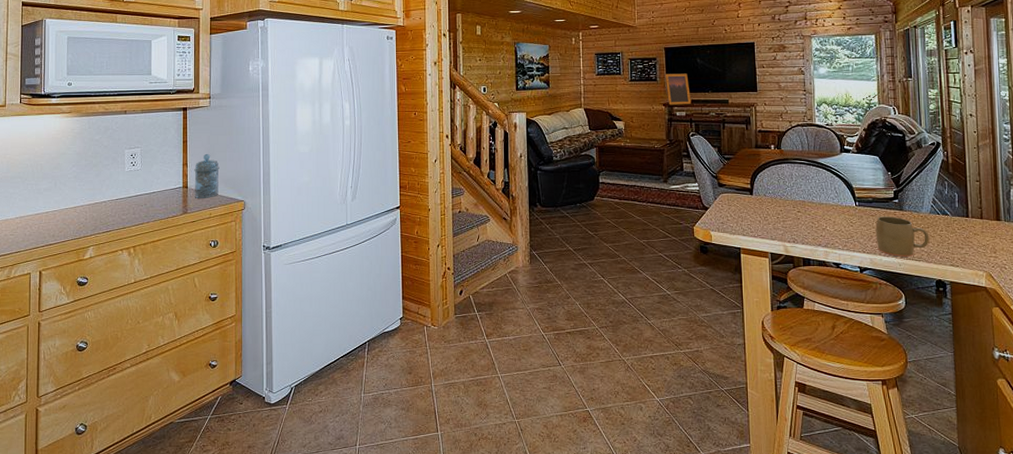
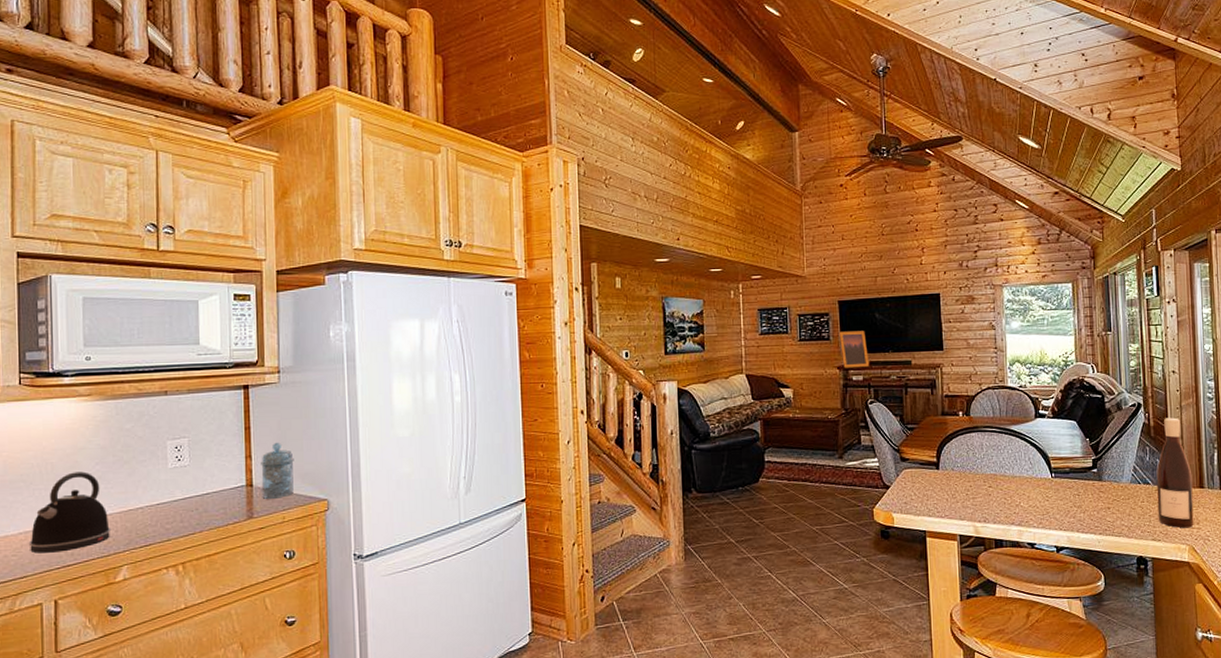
kettle: none [22,172,82,234] -> present [28,471,112,553]
mug: present [875,216,930,257] -> none [1073,488,1130,533]
bottle: none [954,156,991,256] -> present [1156,417,1194,528]

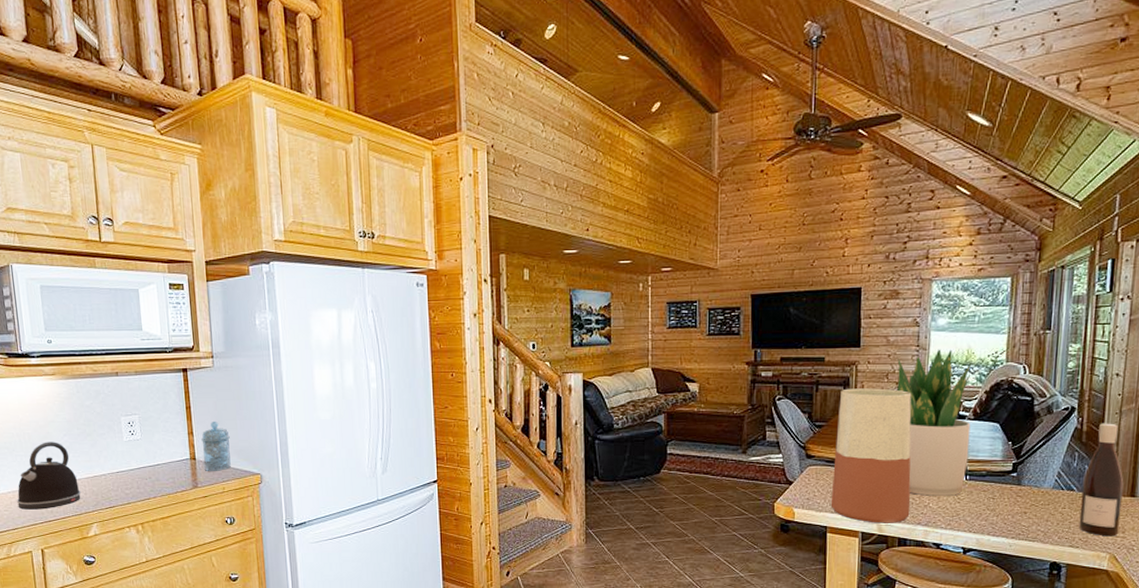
picture frame: present [839,330,870,368] -> none [749,325,781,364]
vase: none [927,389,1003,525] -> present [830,388,912,523]
planter: none [978,351,1052,495] -> present [897,349,972,496]

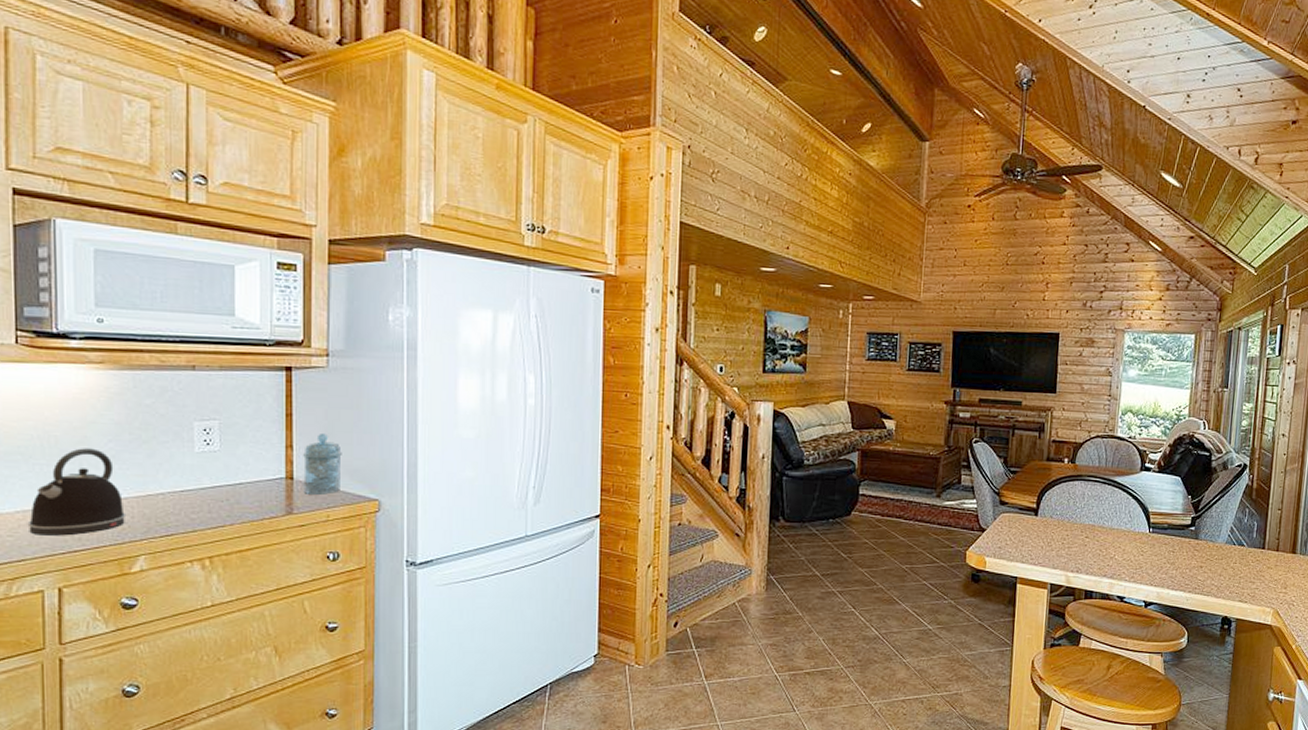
vase: present [830,388,912,523] -> none [1021,434,1103,575]
planter: present [897,349,972,496] -> none [1089,400,1158,548]
bottle: present [1078,423,1124,537] -> none [1247,481,1287,592]

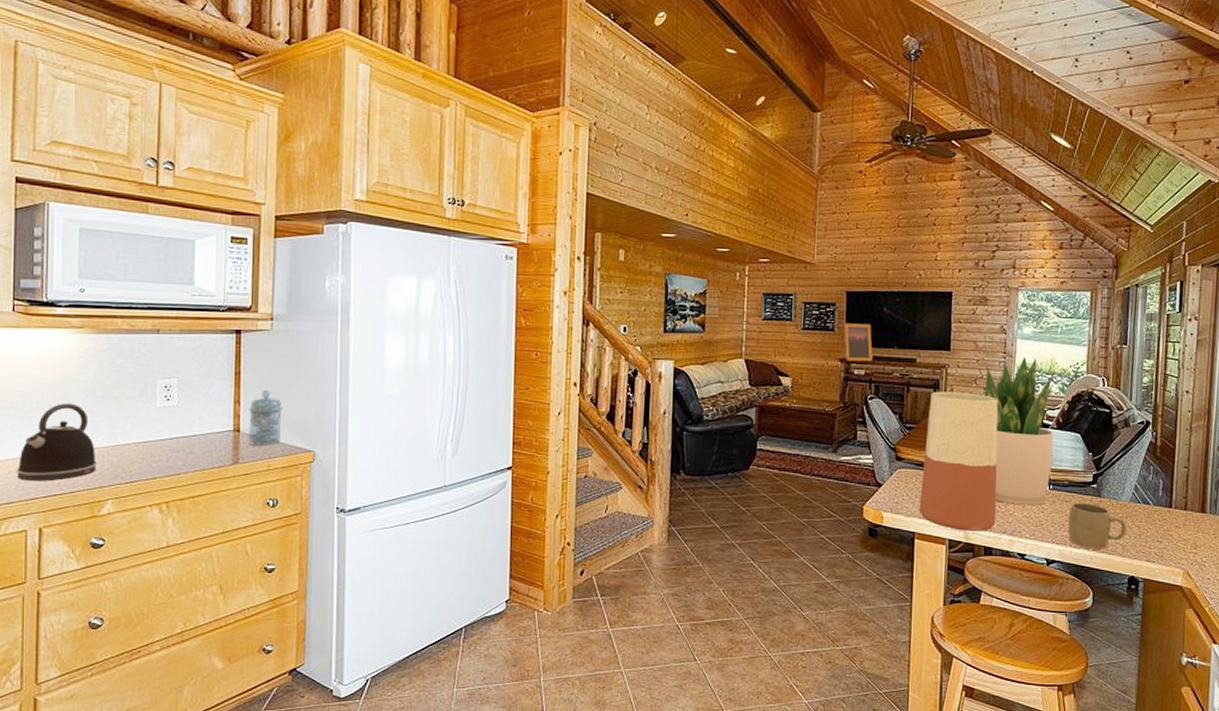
picture frame: none [949,364,979,405] -> present [844,323,873,362]
vase: none [1021,434,1103,575] -> present [919,391,999,531]
planter: none [1089,400,1158,548] -> present [985,357,1055,505]
mug: none [1166,545,1222,591] -> present [1068,503,1127,549]

